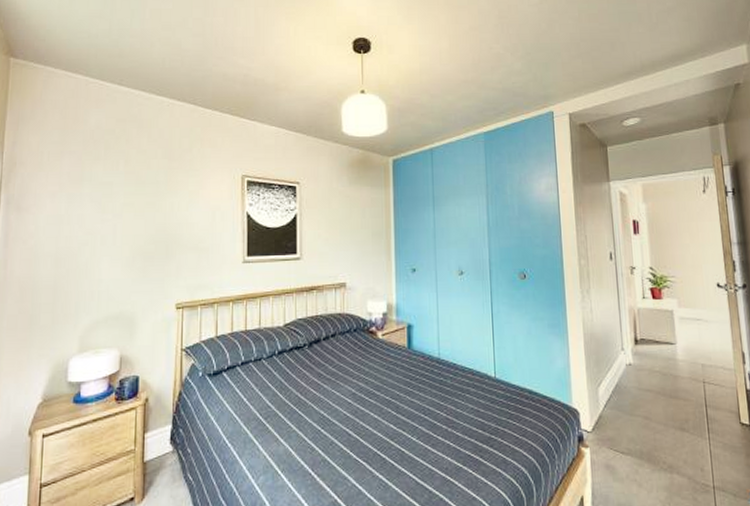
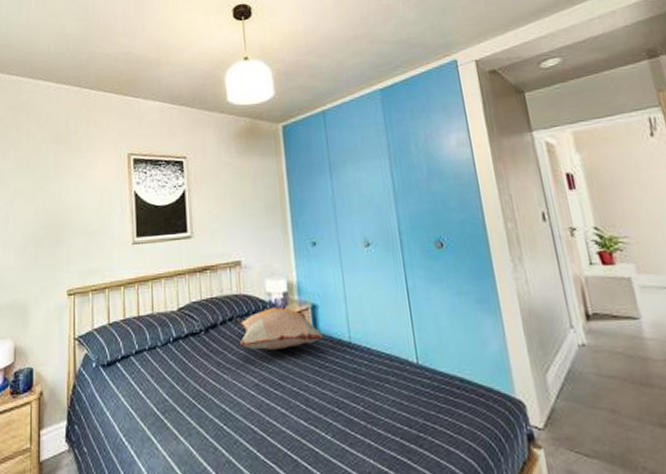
decorative pillow: none [337,326,417,363] -> present [234,307,324,350]

